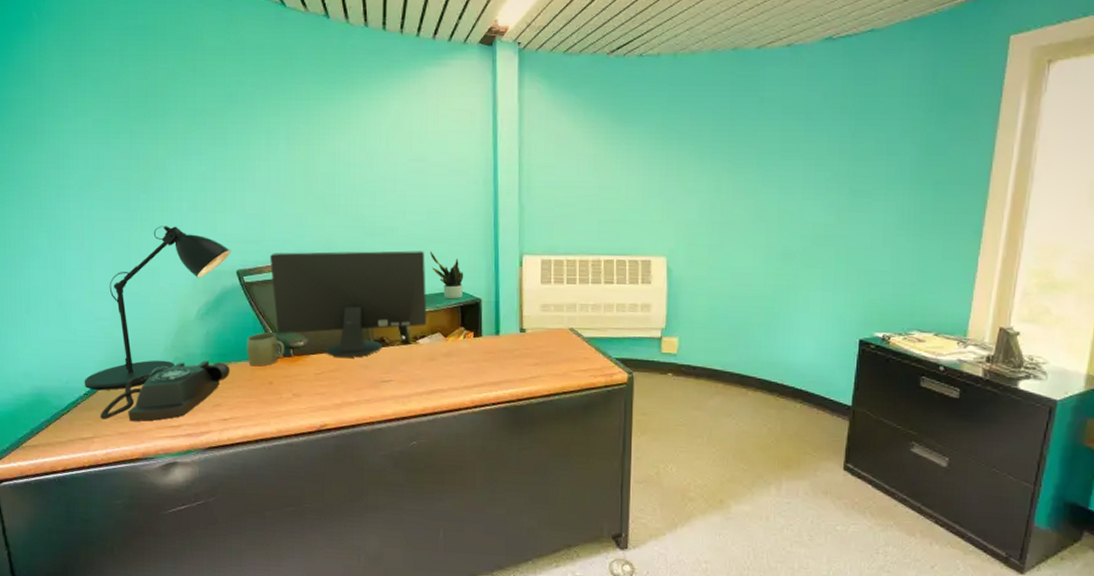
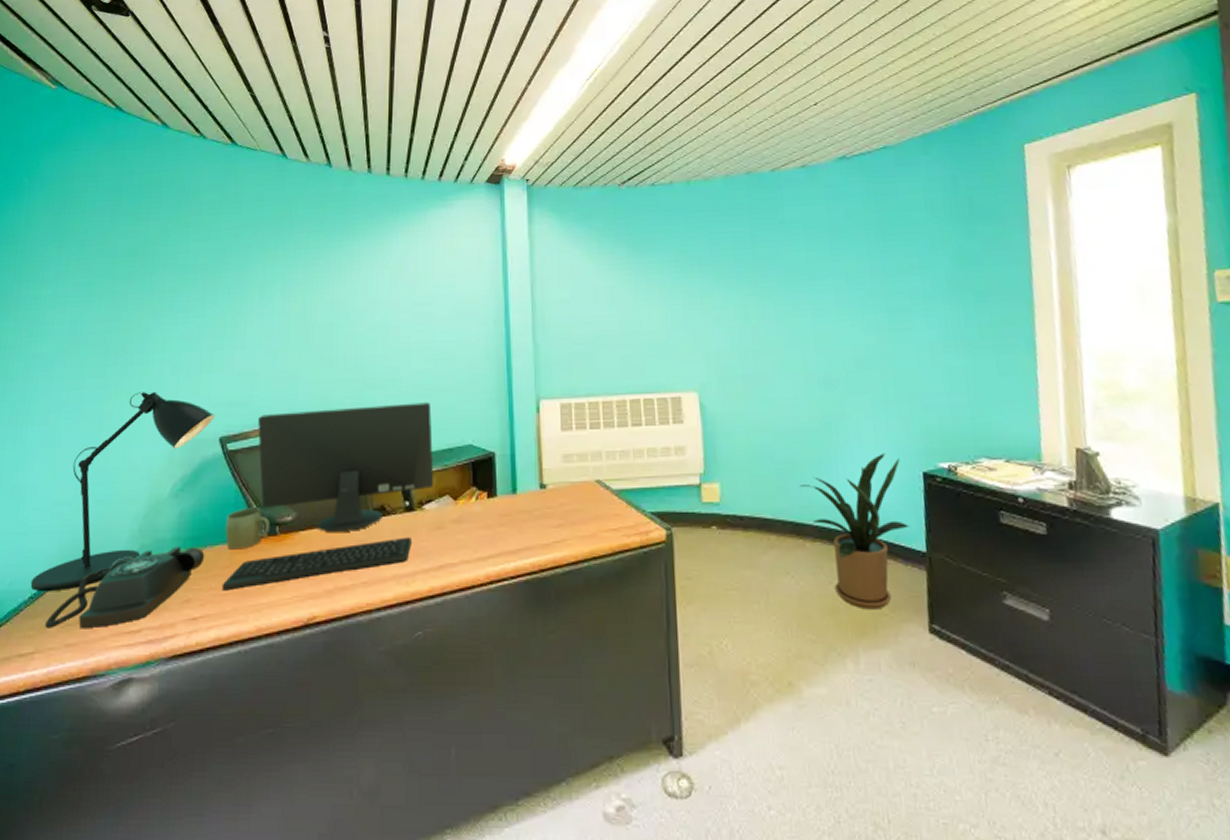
computer keyboard: none [246,365,408,399] -> present [222,536,412,591]
potted plant: present [429,251,464,300] -> none [436,402,475,456]
house plant: none [749,321,841,449] -> present [800,453,910,610]

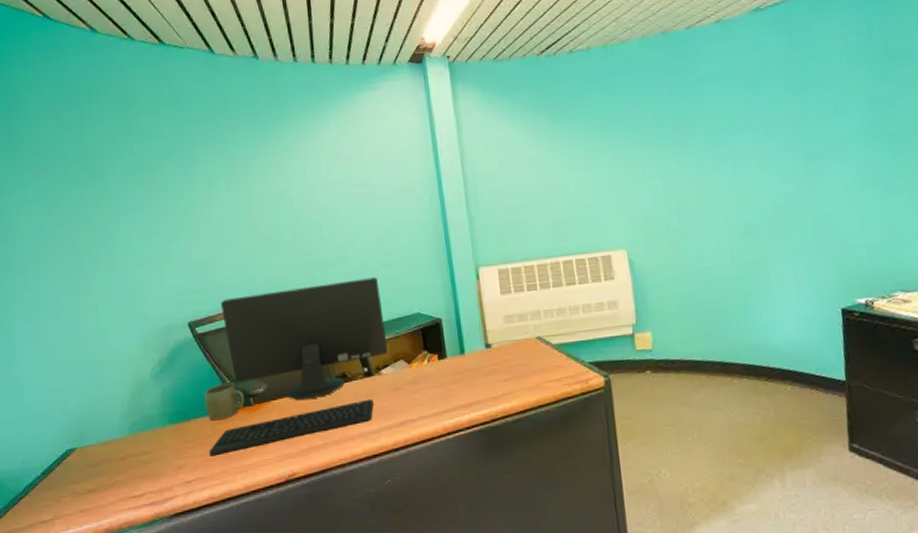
desk lamp: present [30,391,215,592] -> none [40,285,181,468]
telephone: present [45,546,205,628] -> none [59,421,191,498]
house plant: present [800,453,910,610] -> none [726,293,830,435]

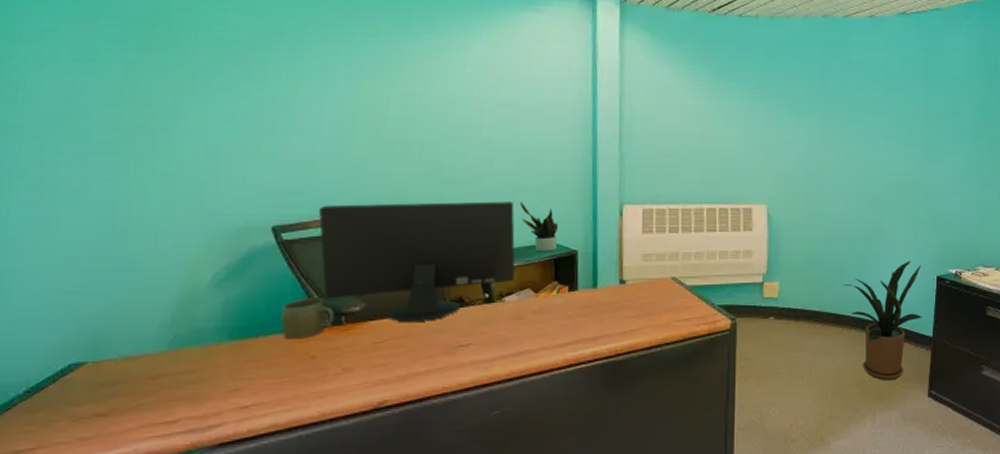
computer keyboard: present [209,398,374,456] -> none [278,326,491,379]
potted plant: none [382,276,422,324] -> present [519,202,559,252]
house plant: none [726,293,830,435] -> present [843,261,923,381]

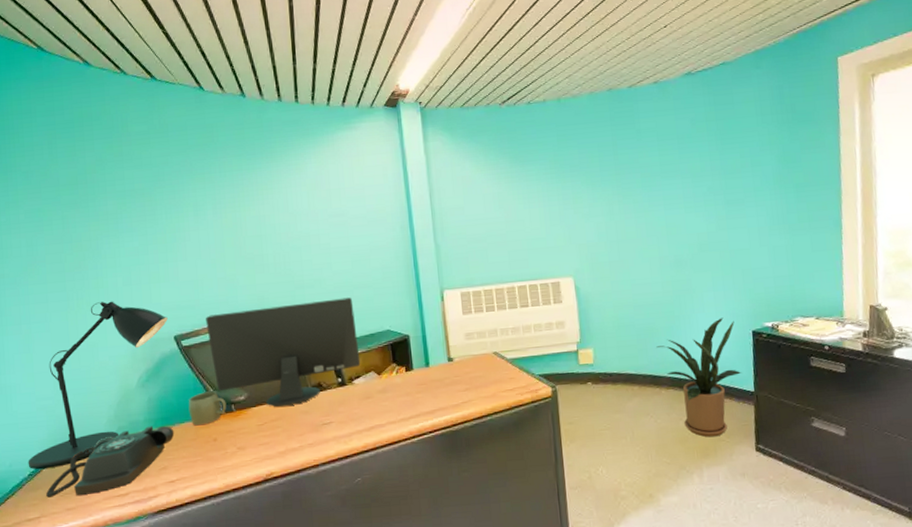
desk lamp: none [25,174,266,386] -> present [28,301,168,470]
telephone: none [50,336,257,423] -> present [46,426,175,498]
potted plant: present [519,202,559,252] -> none [356,296,391,340]

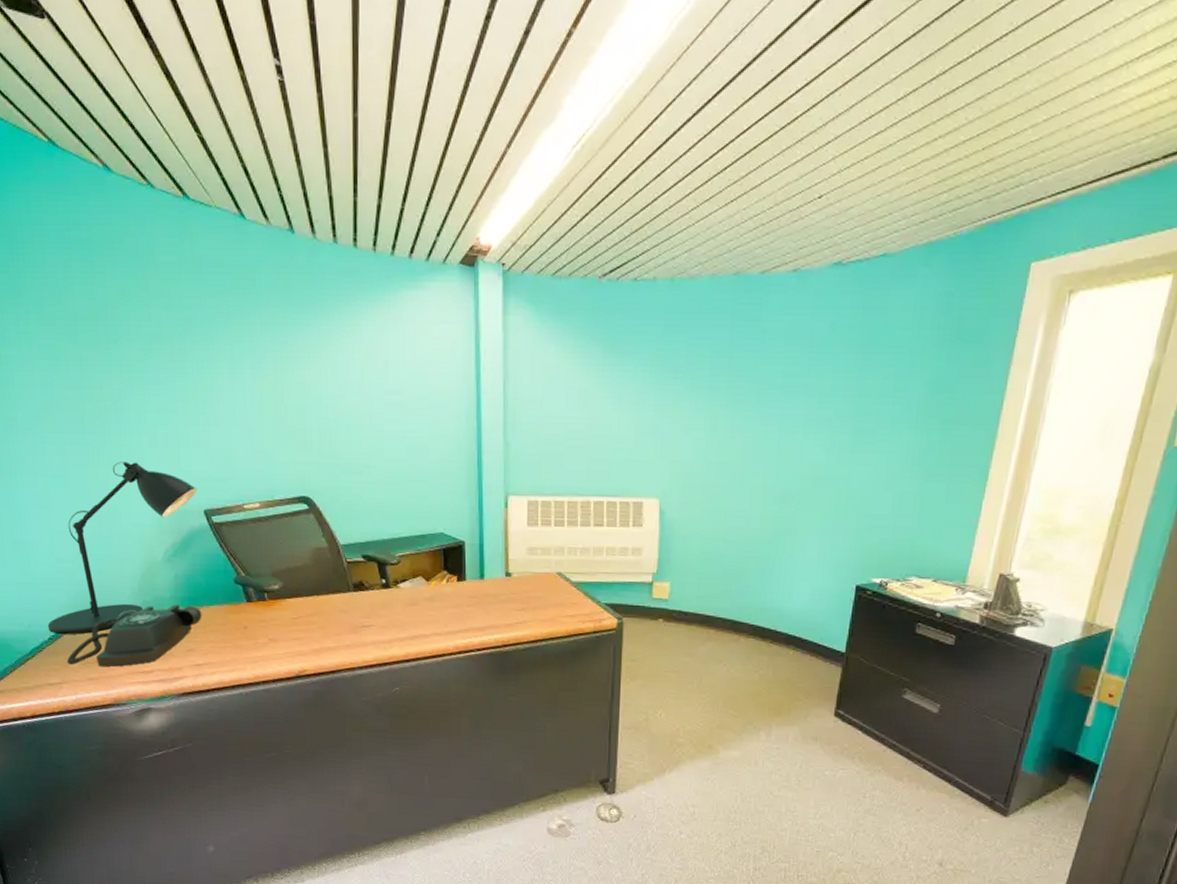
mug: present [188,391,227,426] -> none [217,575,259,611]
computer monitor: present [206,297,361,407] -> none [239,490,408,603]
house plant: present [656,317,742,437] -> none [743,566,837,696]

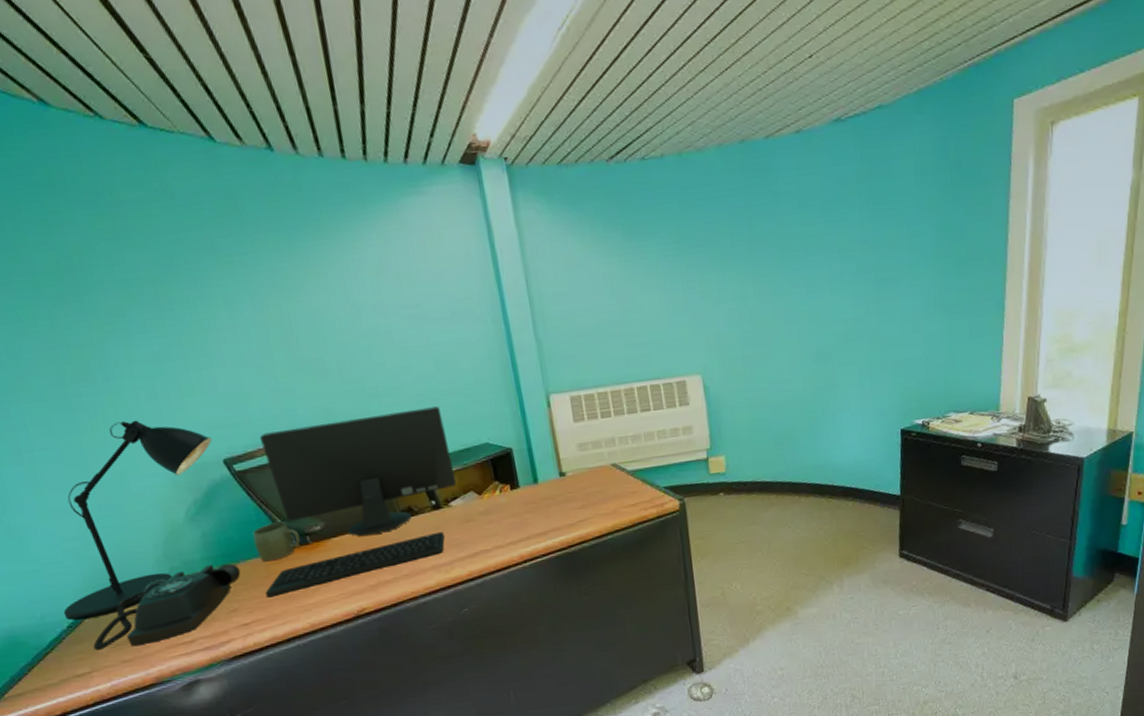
mug: none [217,575,259,611] -> present [252,521,301,562]
computer keyboard: none [220,609,388,644] -> present [265,531,445,598]
computer monitor: none [239,490,408,603] -> present [260,406,457,536]

